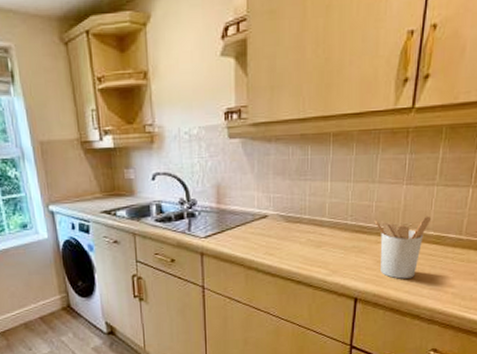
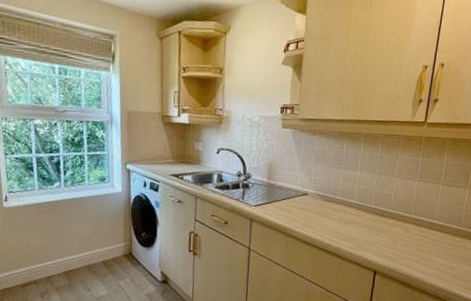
utensil holder: present [374,216,432,279] -> none [392,206,437,258]

